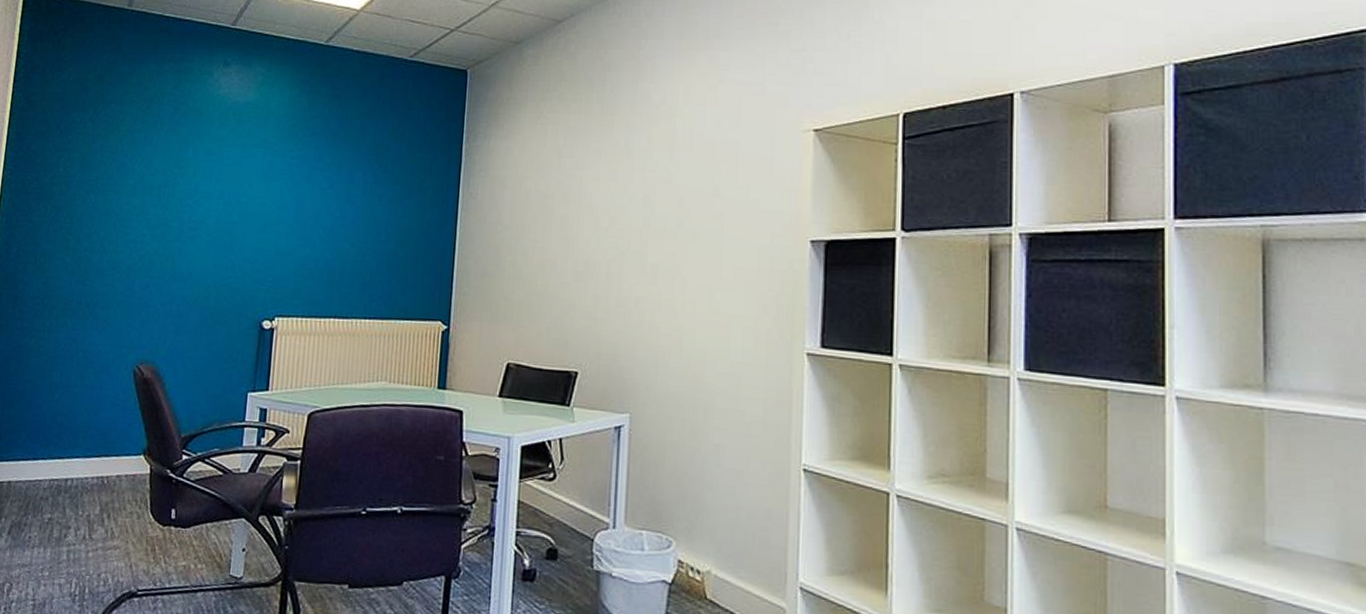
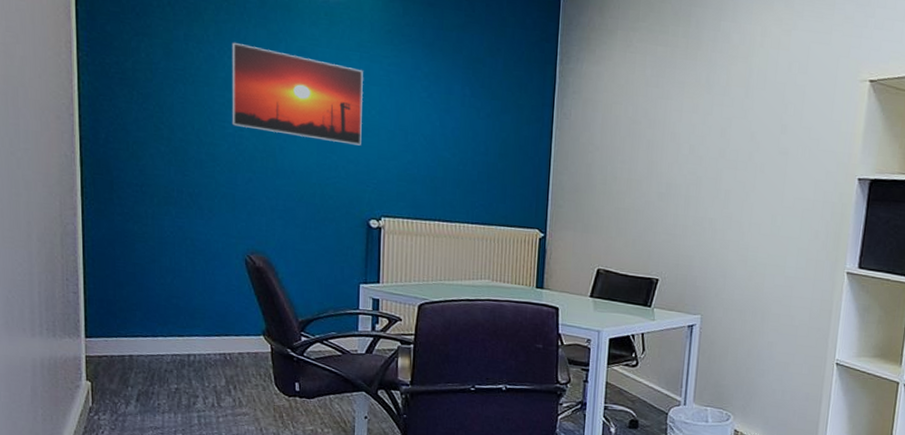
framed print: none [135,149,266,243] -> present [232,42,363,146]

